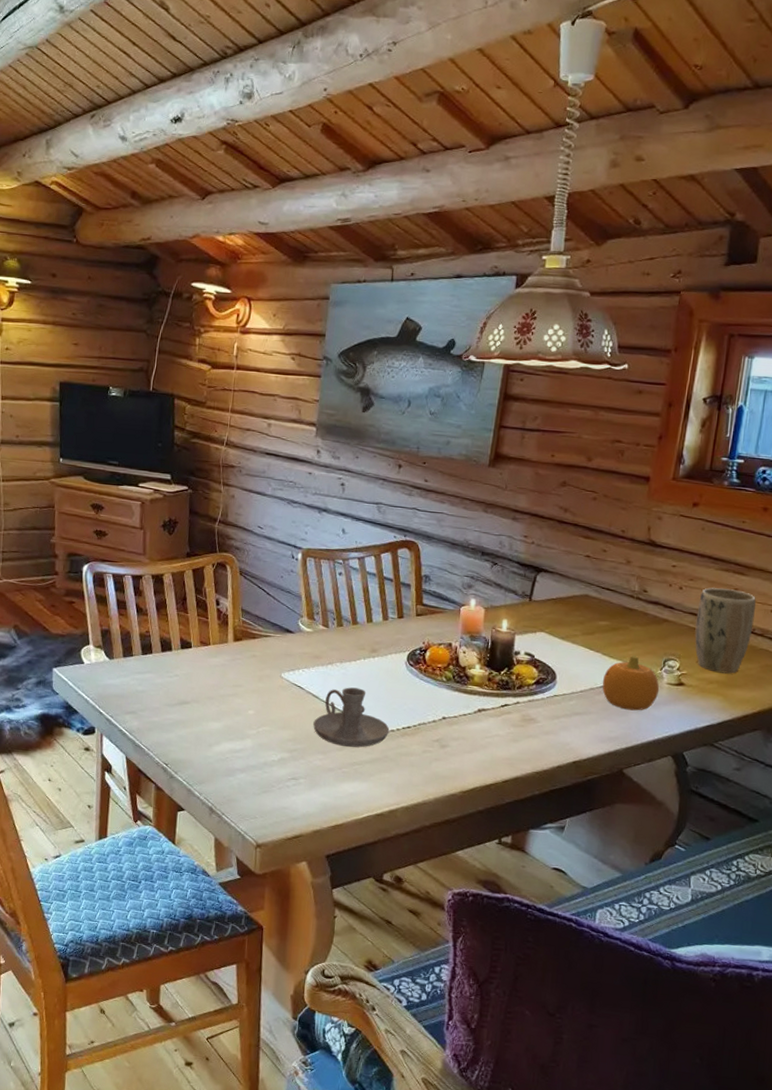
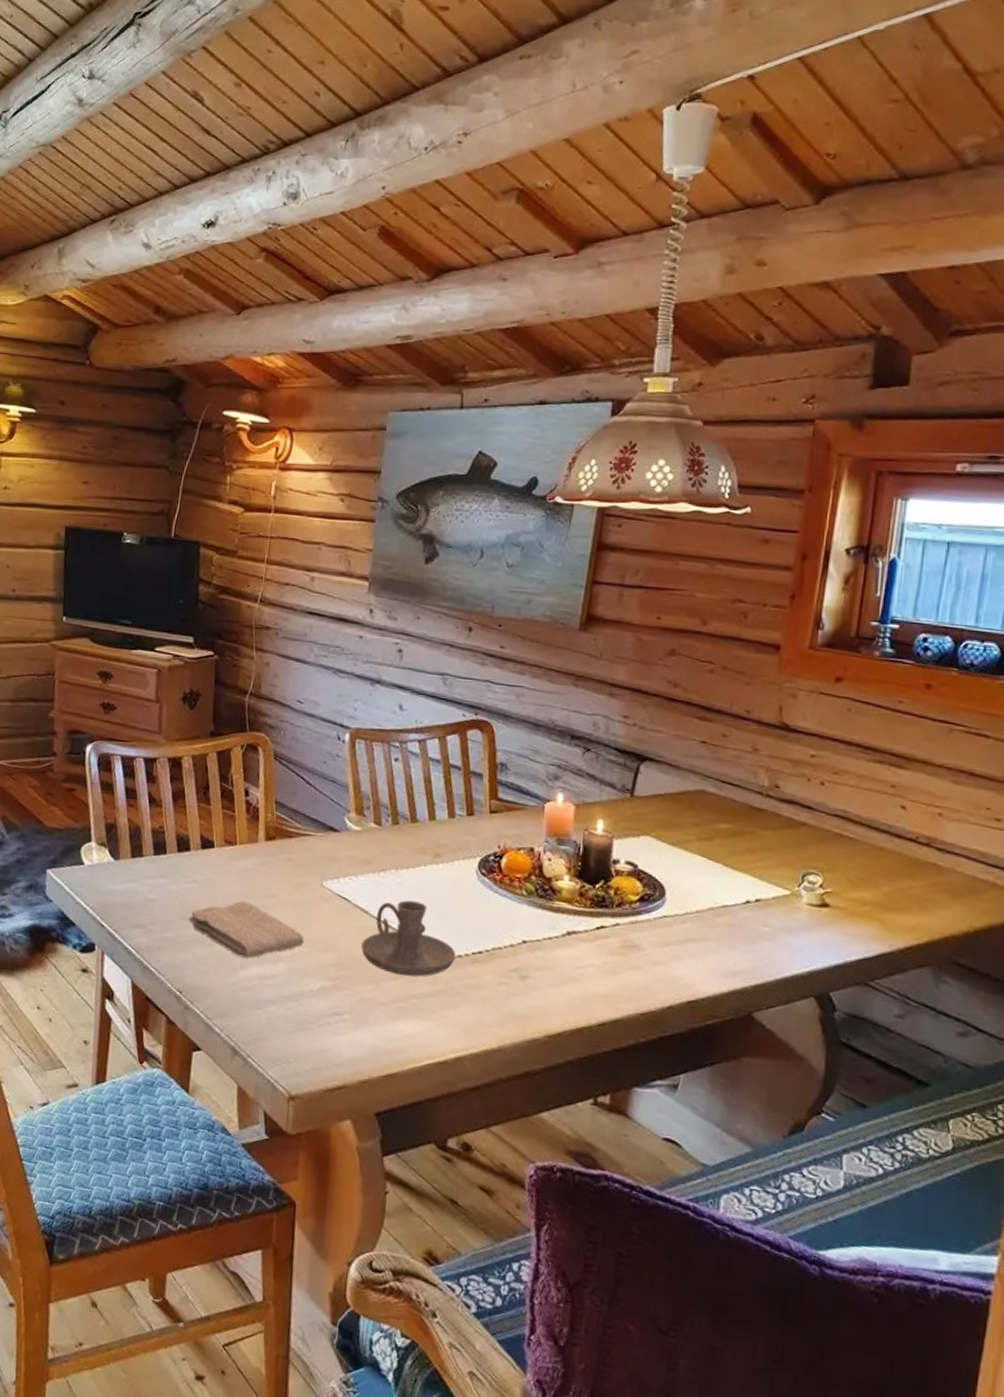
washcloth: none [172,690,267,736] -> present [189,901,305,959]
fruit: present [602,655,660,711] -> none [723,866,798,938]
plant pot: present [694,587,756,674] -> none [841,783,919,894]

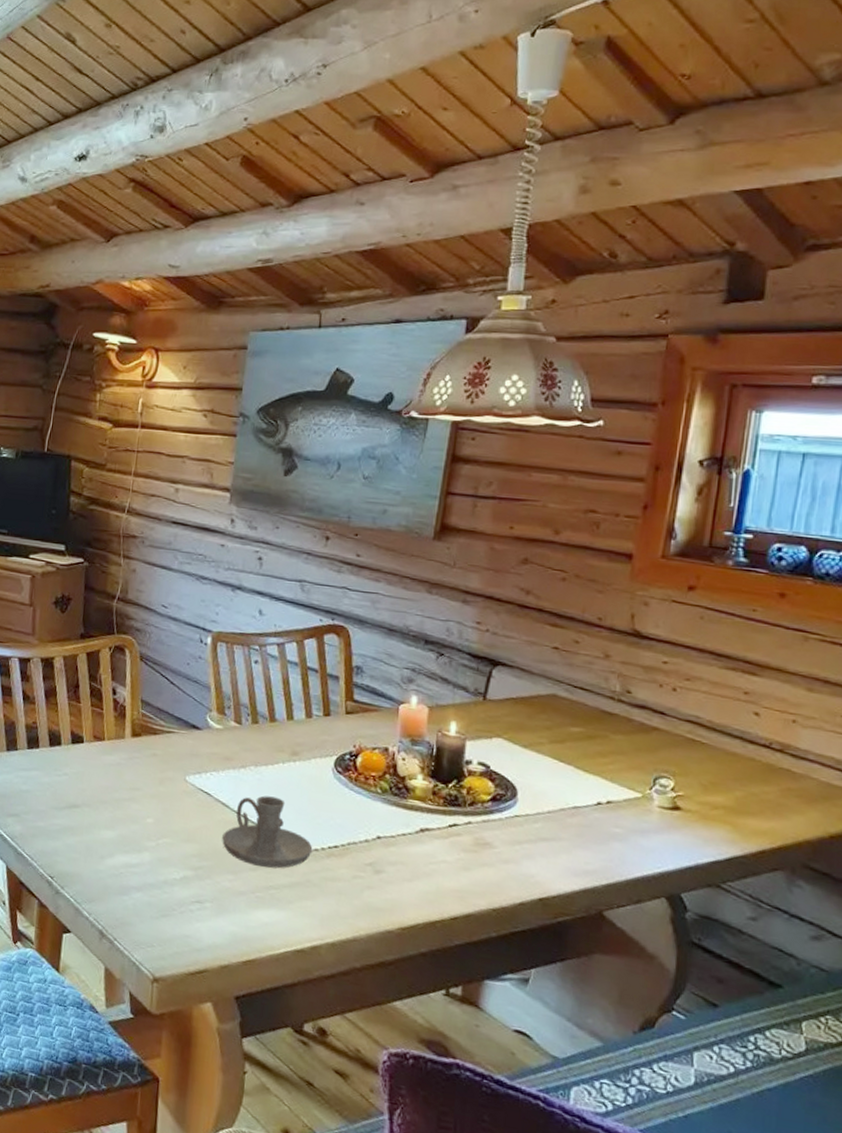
washcloth: present [189,901,305,959] -> none [60,793,168,848]

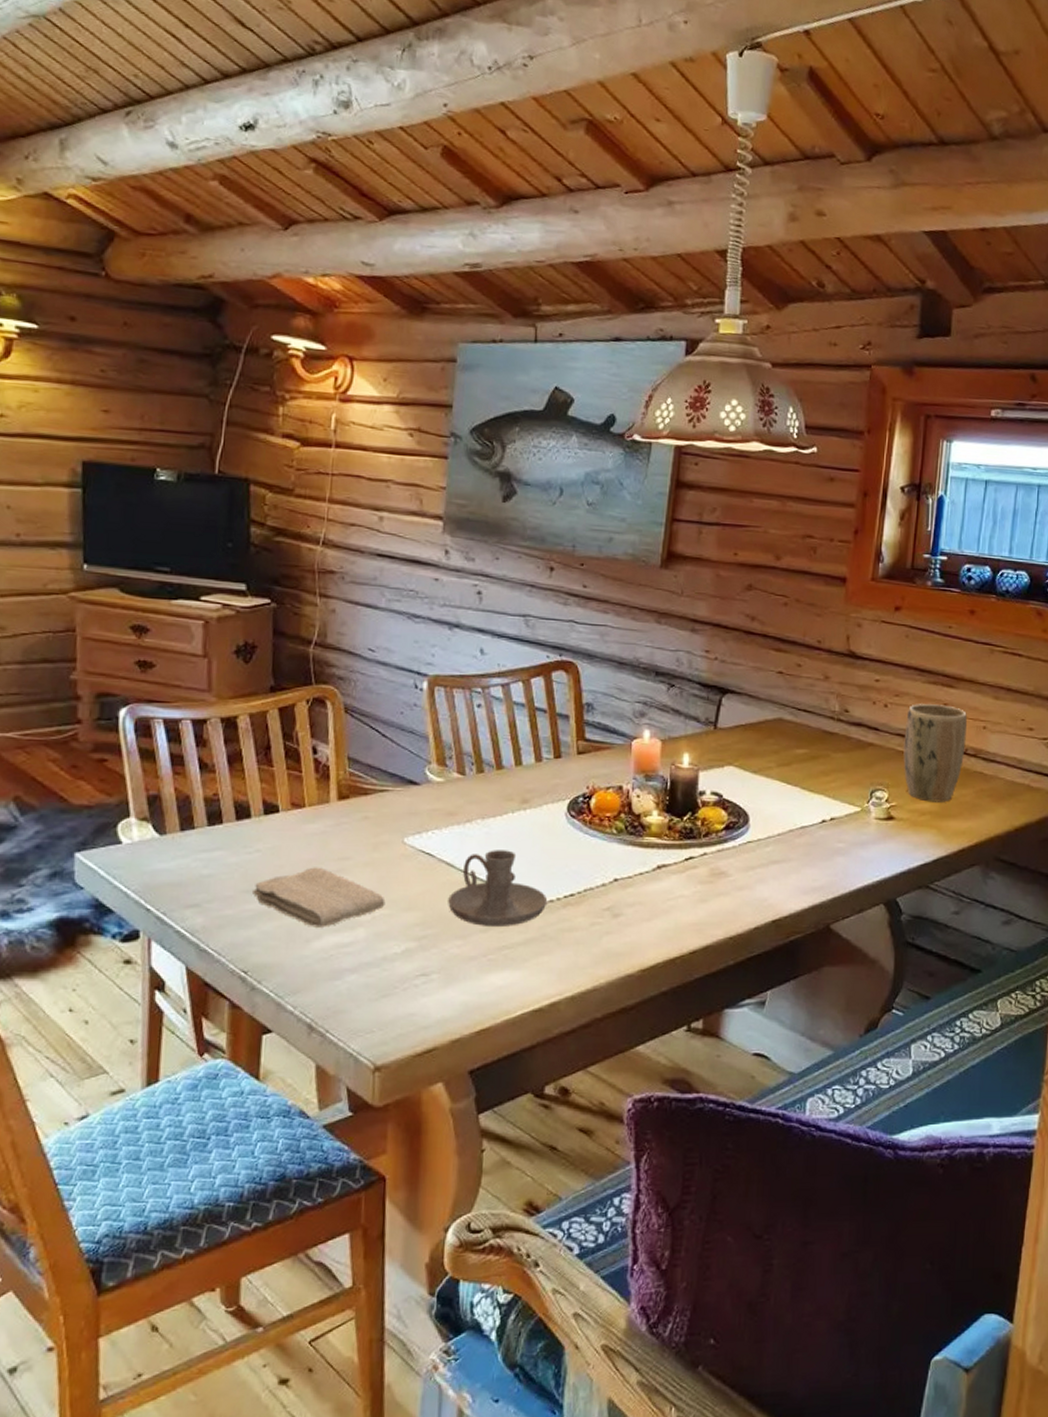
washcloth: none [60,793,168,848] -> present [253,867,386,927]
plant pot: none [693,690,773,798] -> present [903,704,967,803]

